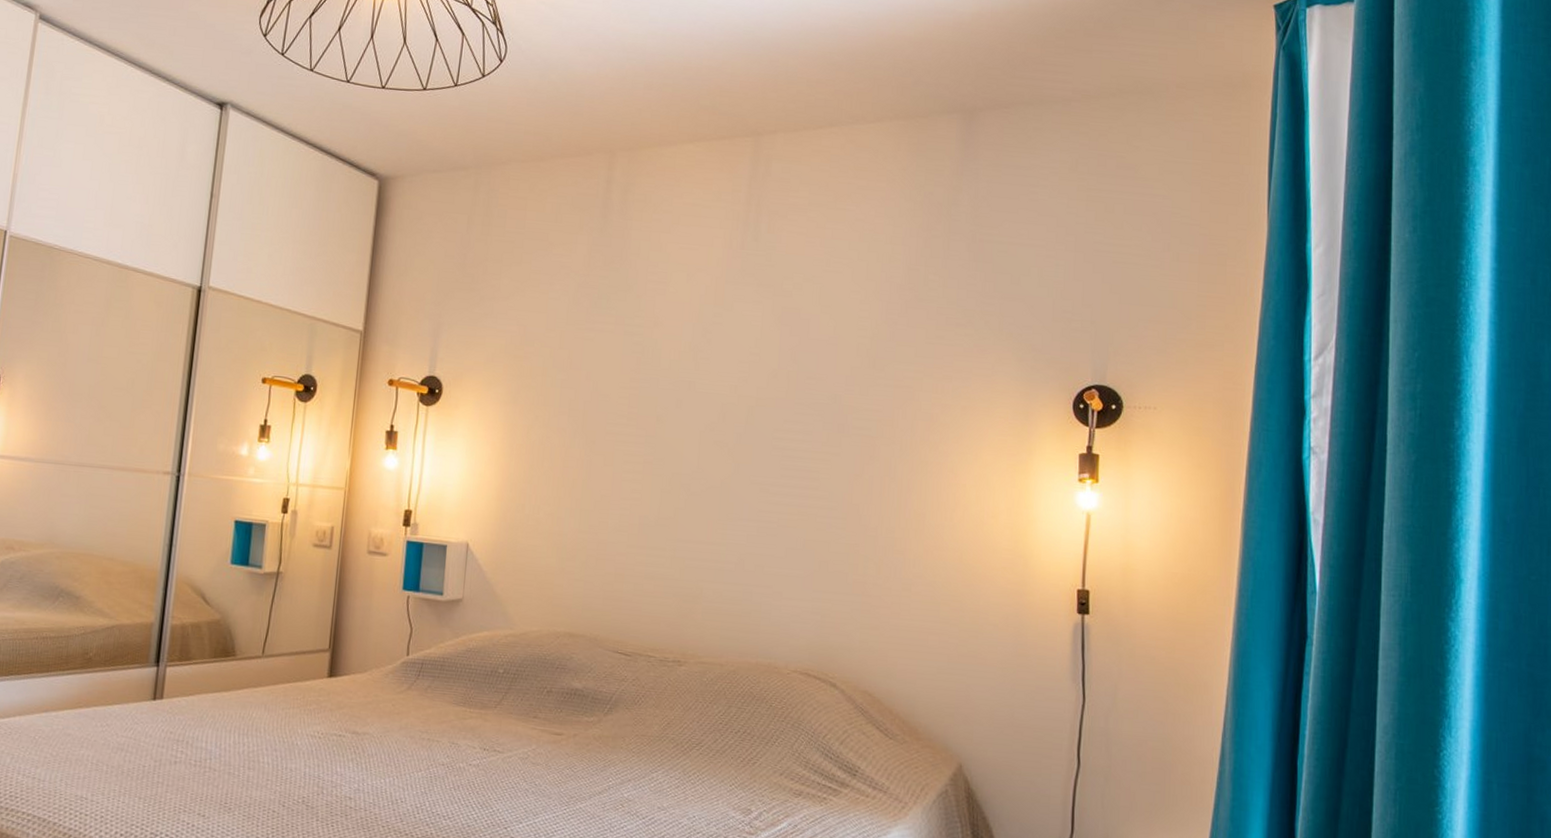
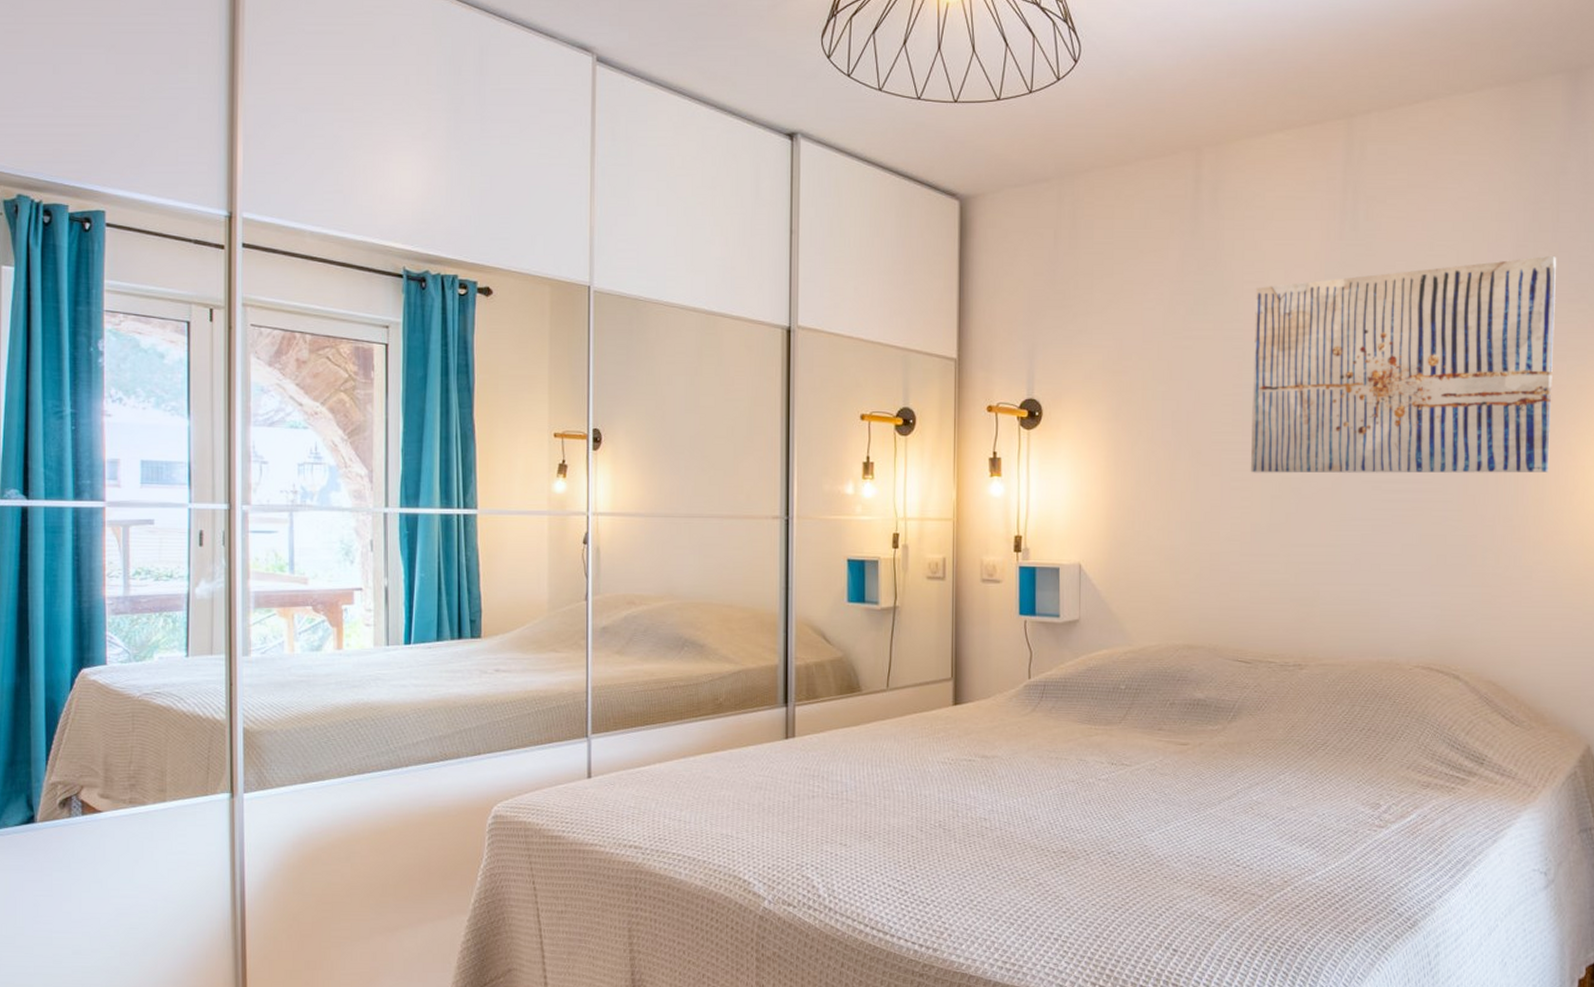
wall art: none [642,280,947,488] -> present [1250,255,1557,473]

